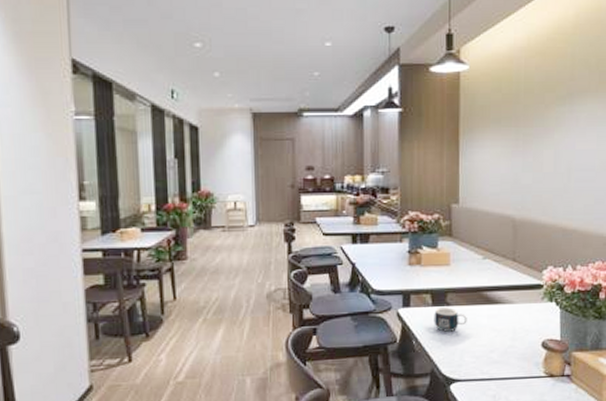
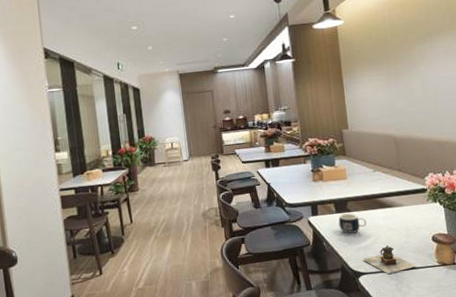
teapot: none [457,348,521,383] -> present [363,245,418,274]

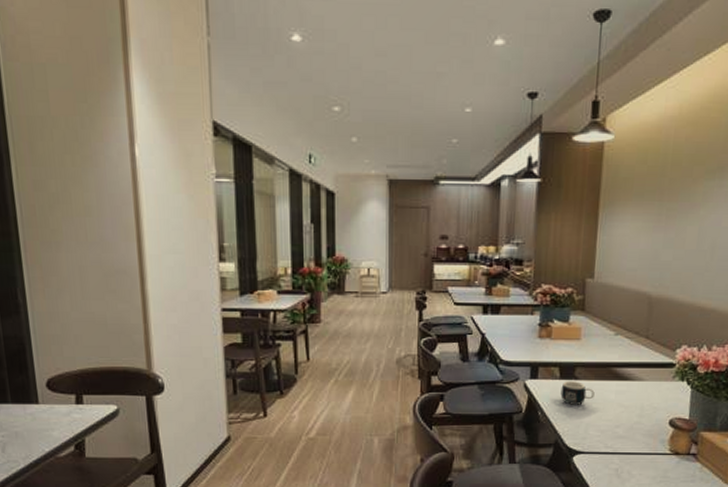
teapot: present [363,245,418,274] -> none [581,423,646,456]

